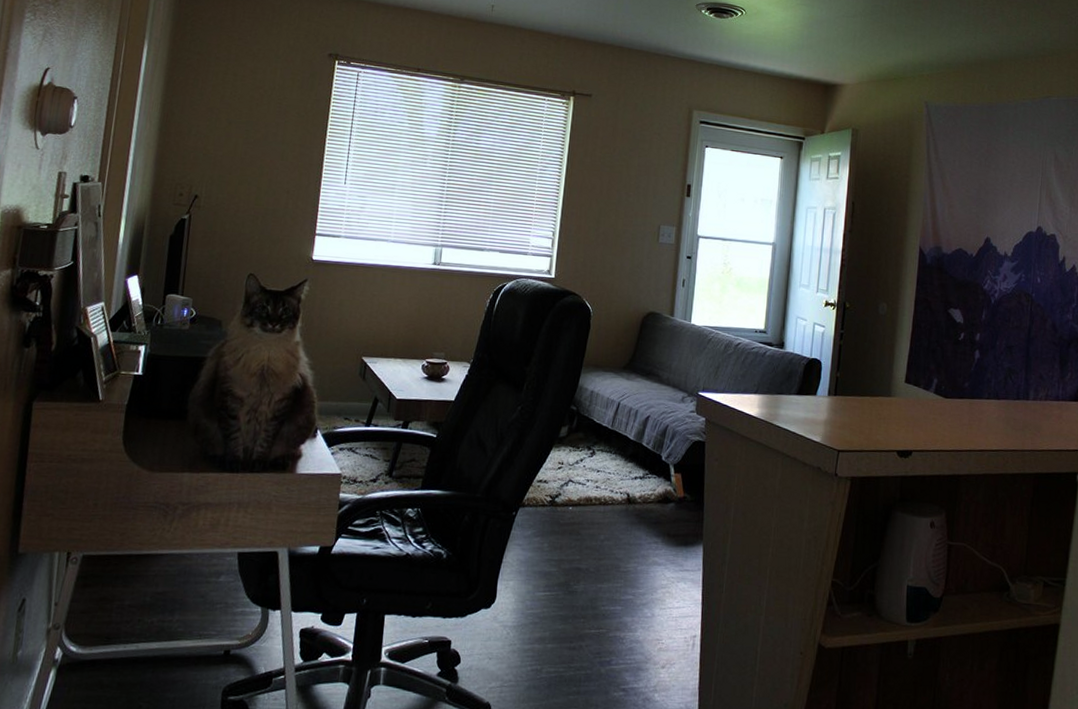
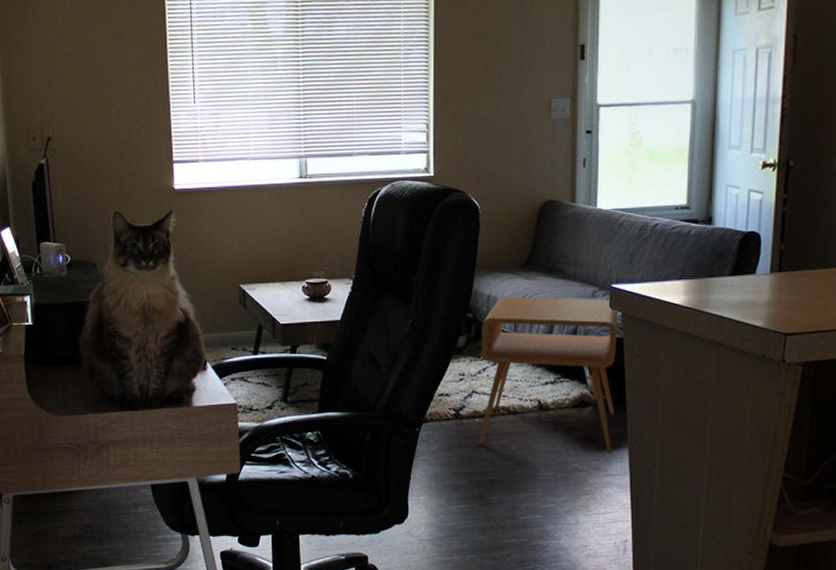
side table: none [569,394,702,550] -> present [478,297,618,454]

